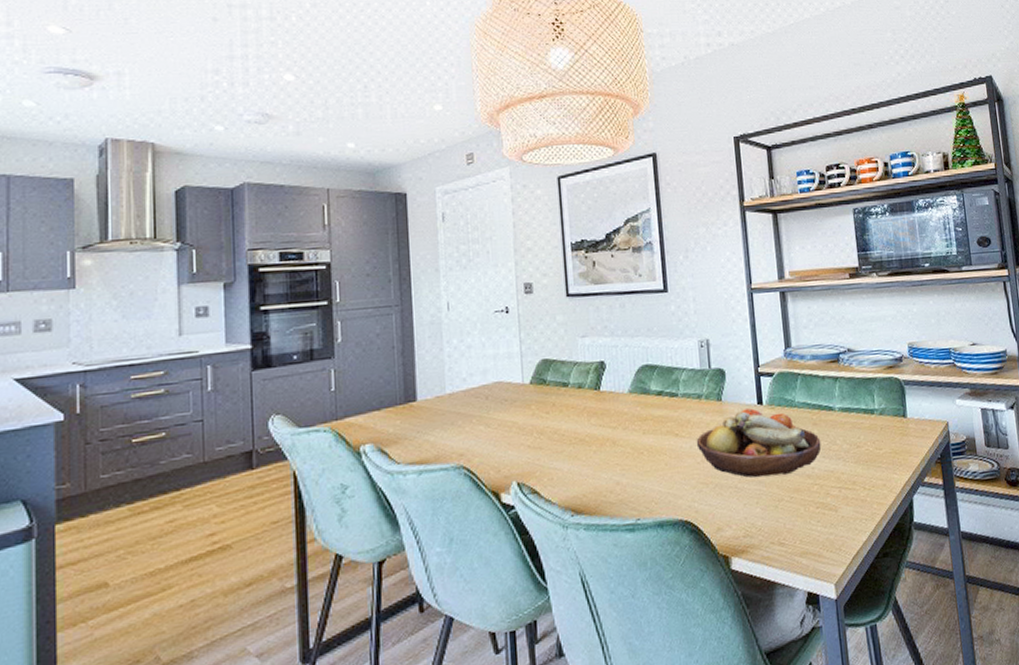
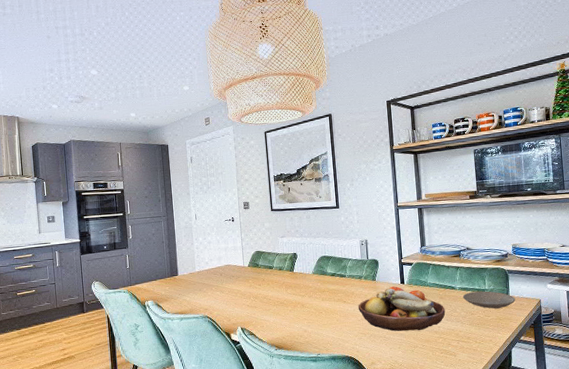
plate: none [844,411,915,438] -> present [462,291,516,309]

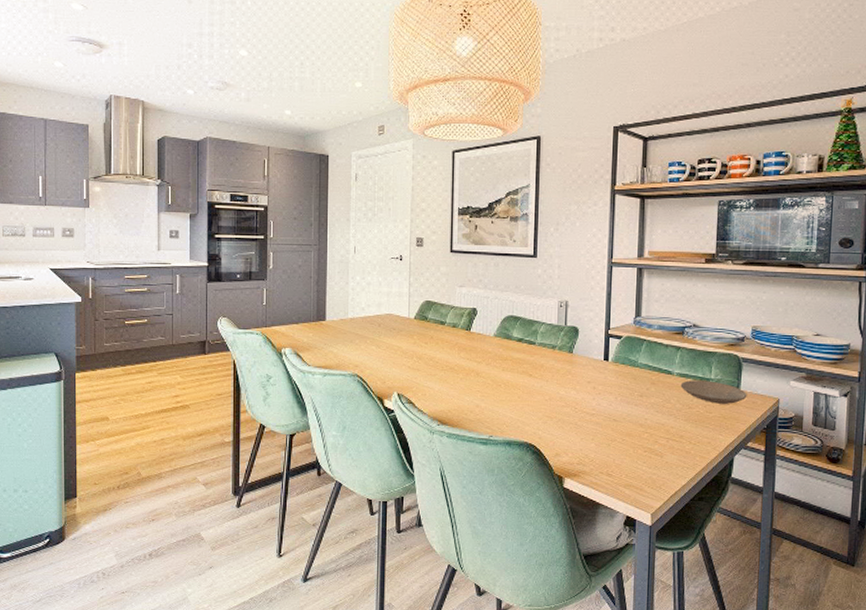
fruit bowl: present [358,286,446,331] -> none [546,363,656,420]

